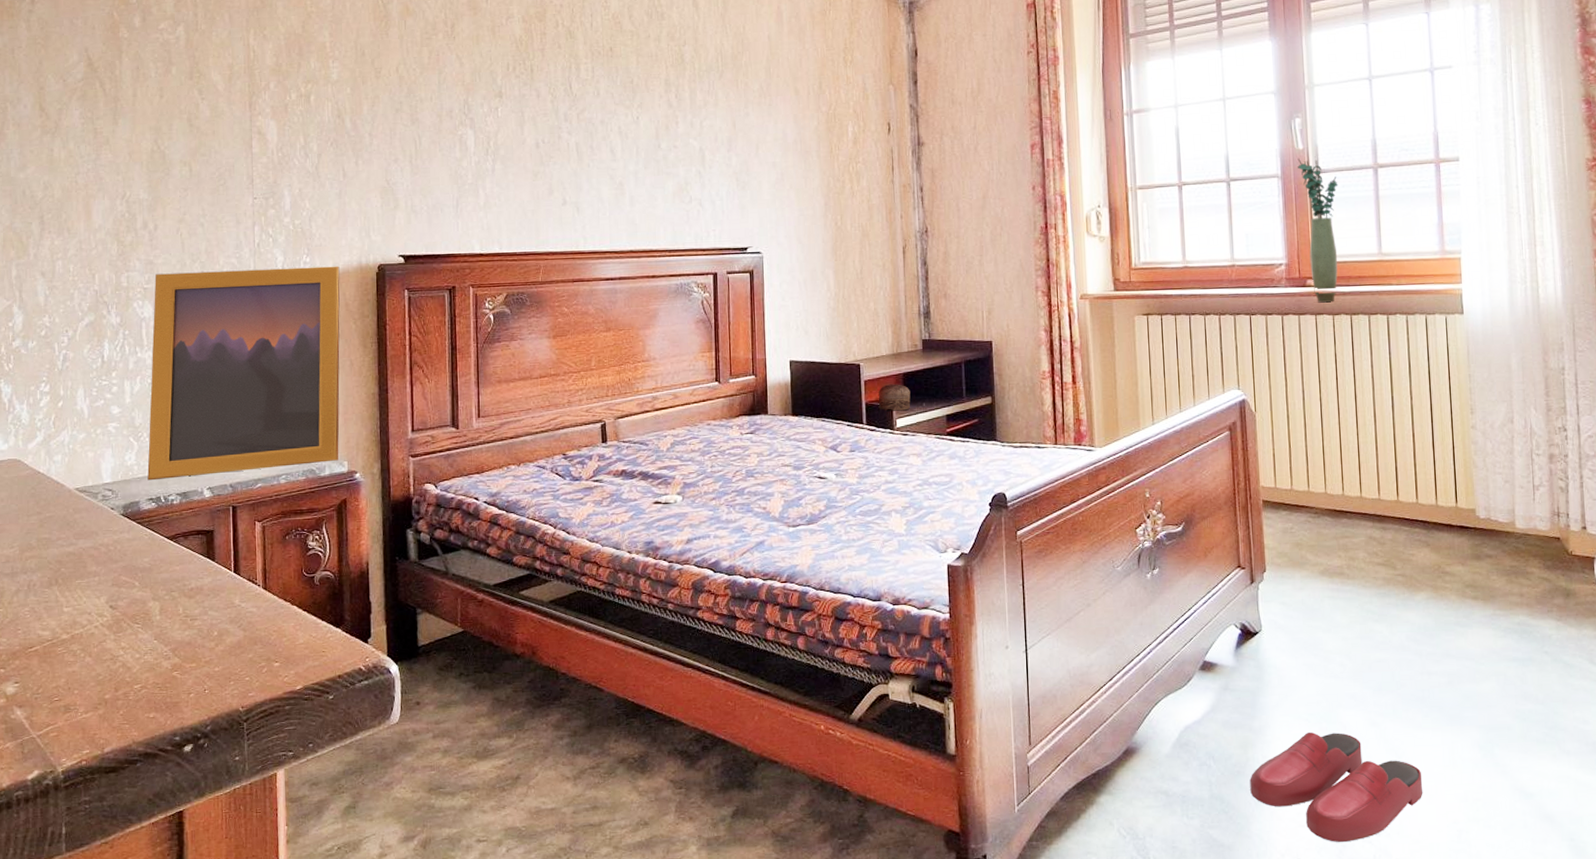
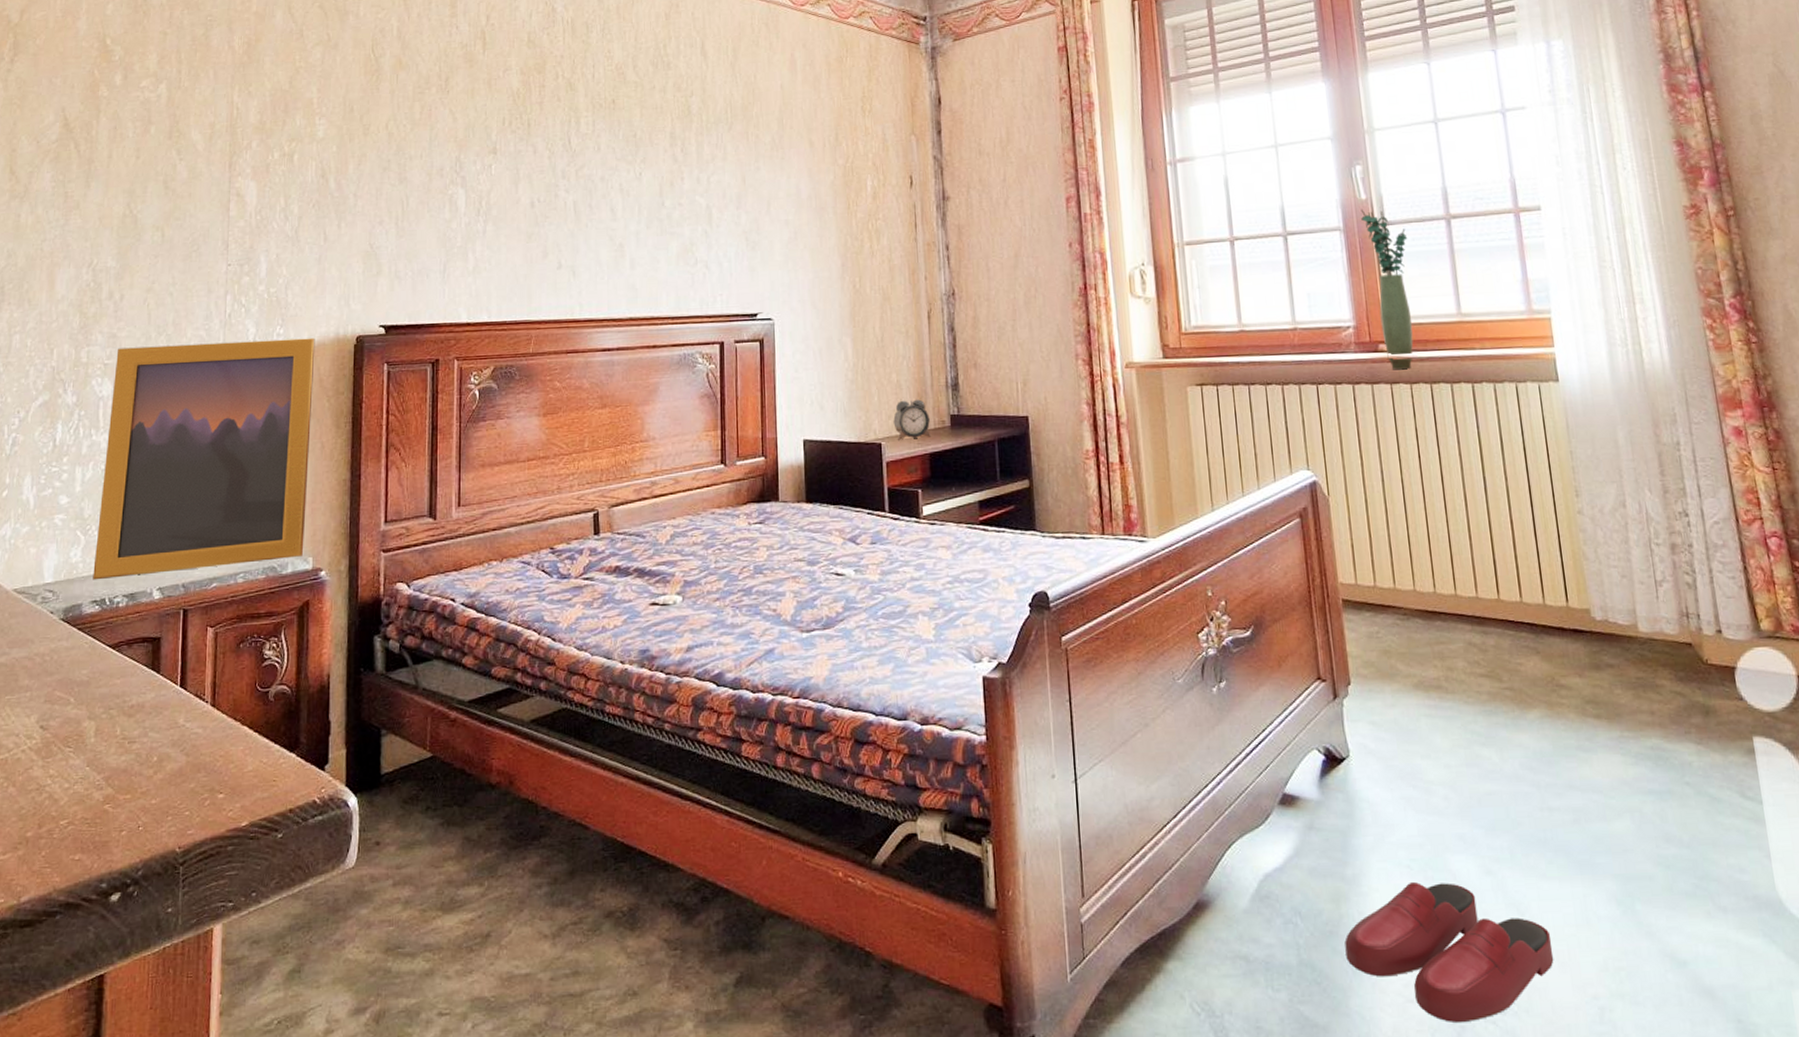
alarm clock: none [871,325,904,361] -> present [893,399,931,440]
decorative box: present [878,384,911,411] -> none [902,465,939,497]

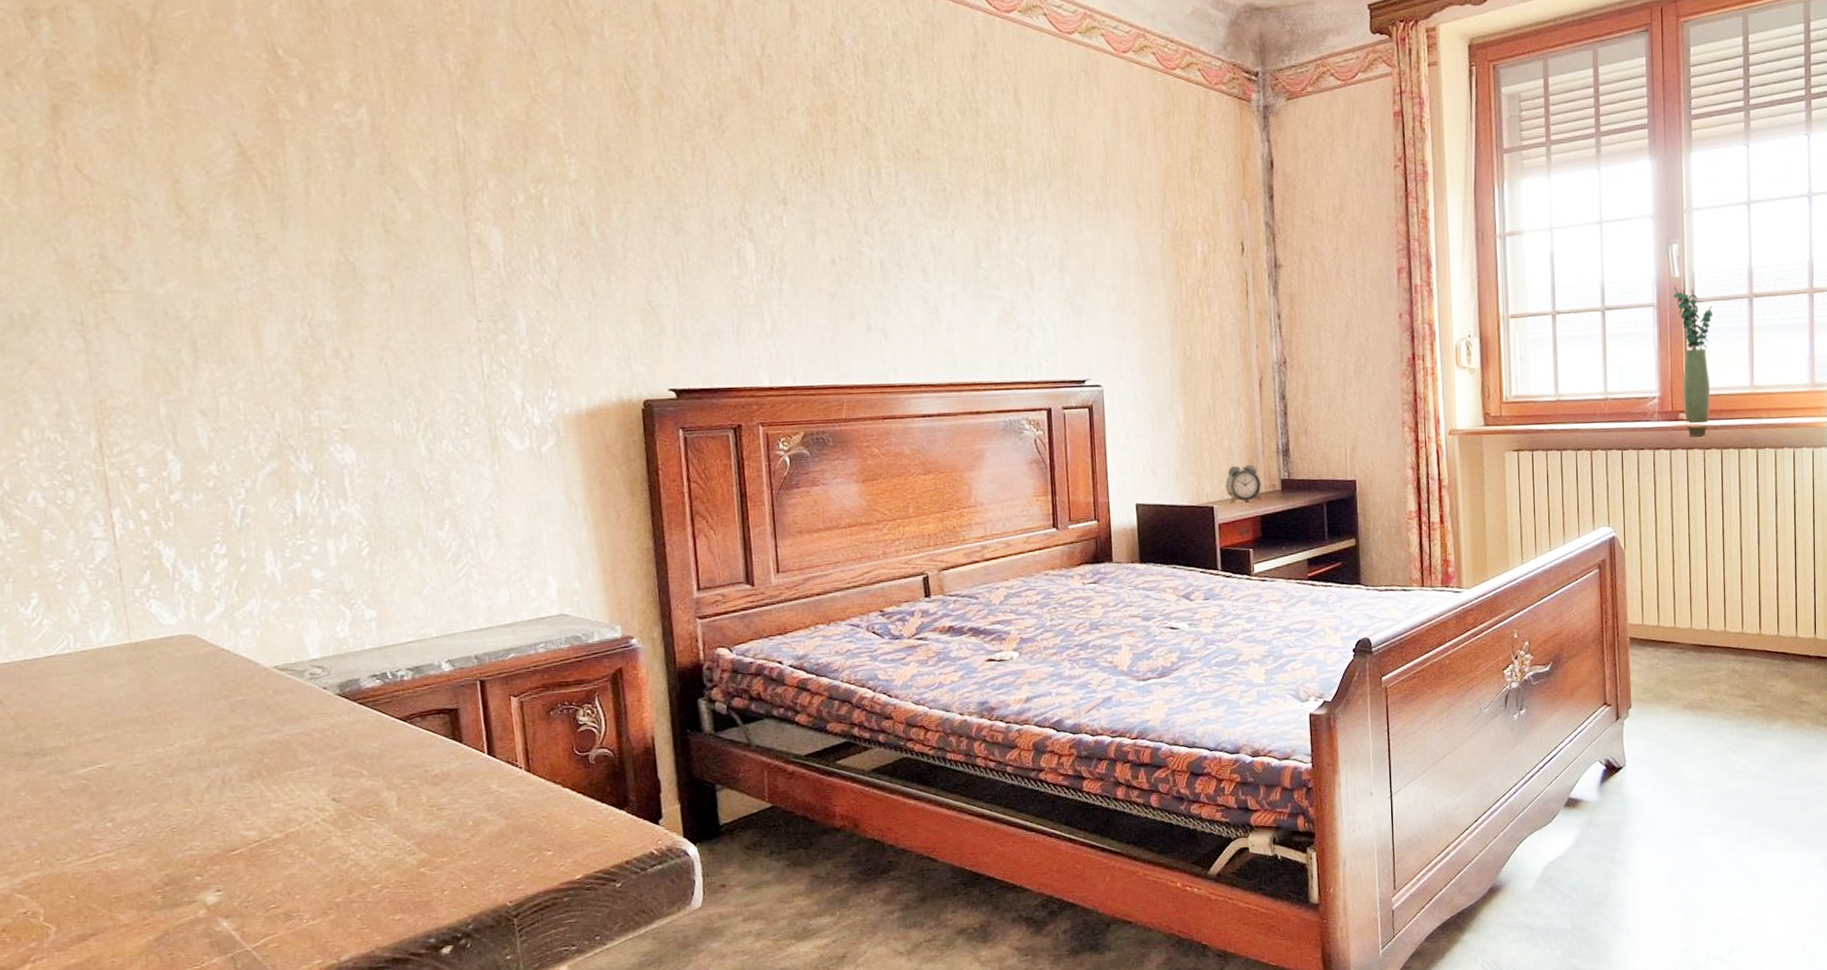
picture frame: present [93,338,315,580] -> none [355,402,610,655]
slippers: present [1345,881,1554,1024] -> none [1611,859,1773,963]

